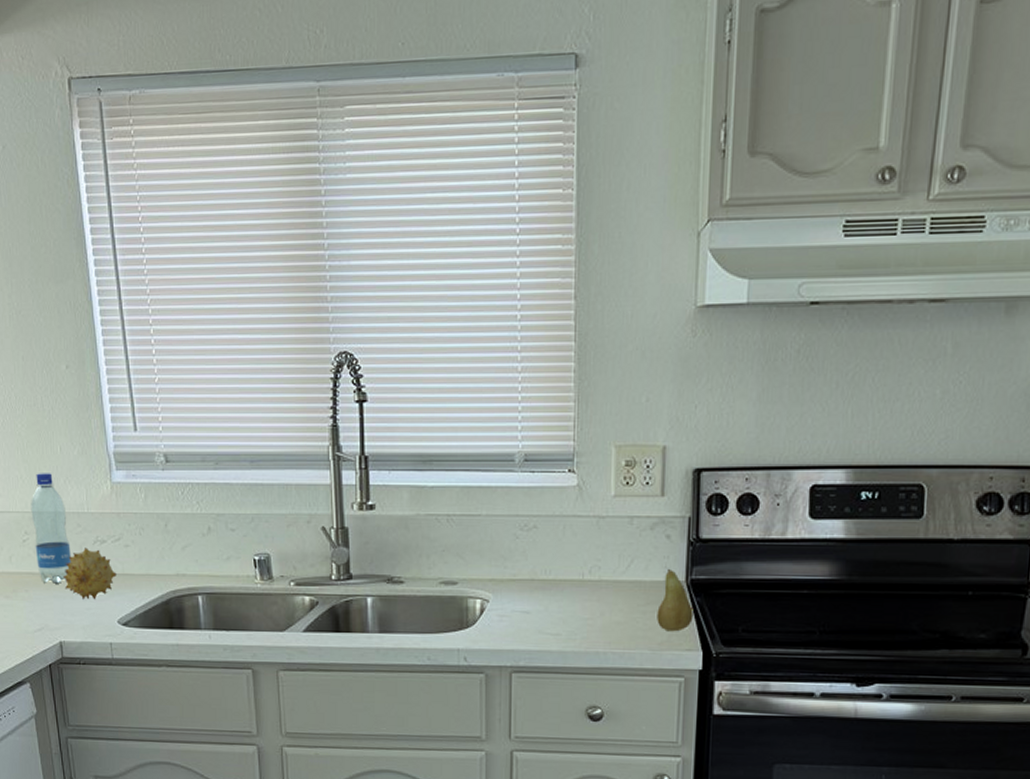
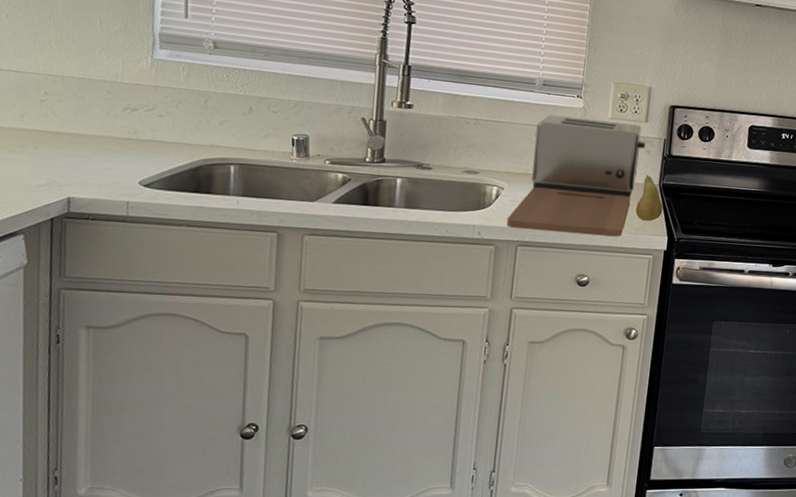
bottle: present [31,473,71,584] -> none [53,41,97,144]
fruit: present [63,547,117,600] -> none [82,113,145,161]
cutting board: none [496,596,650,655] -> present [506,187,631,237]
toaster: none [520,499,663,602] -> present [531,114,646,198]

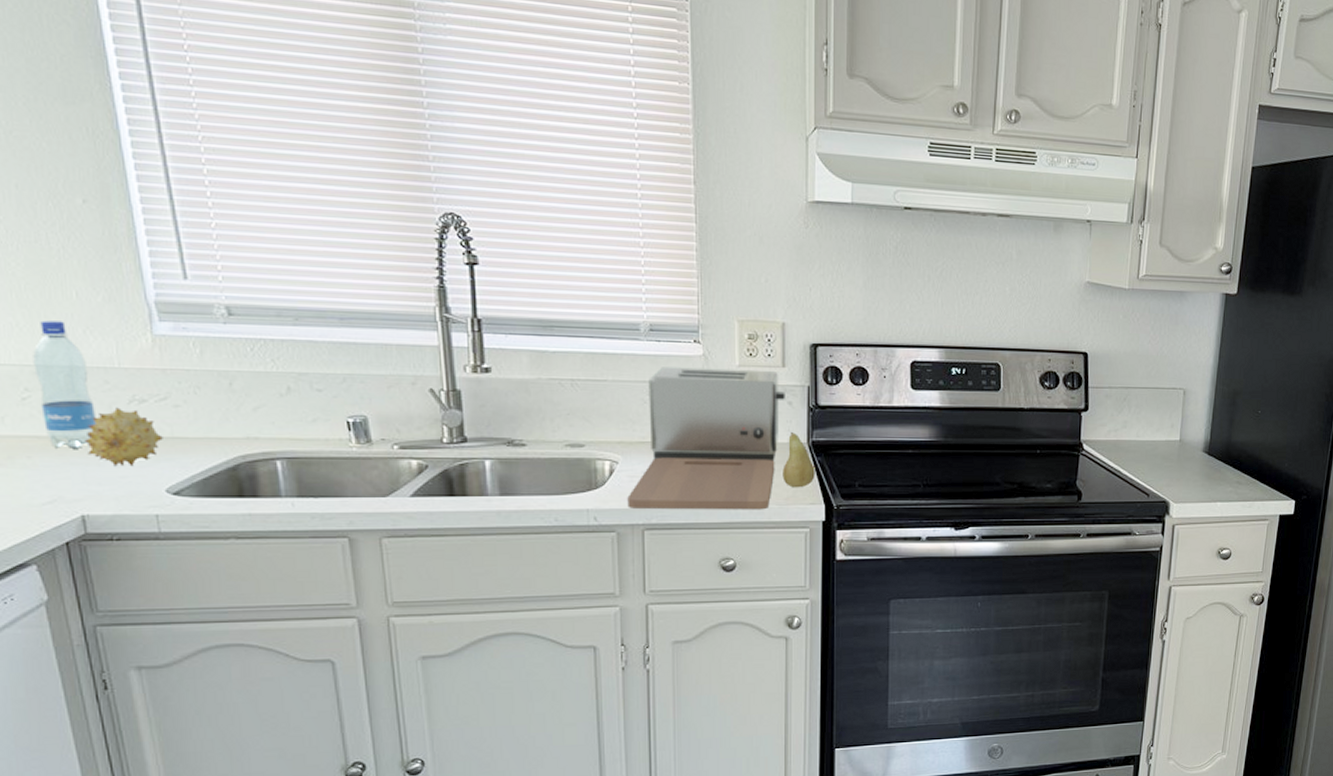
bottle: none [53,41,97,144] -> present [33,320,96,448]
fruit: none [82,113,145,161] -> present [84,407,163,467]

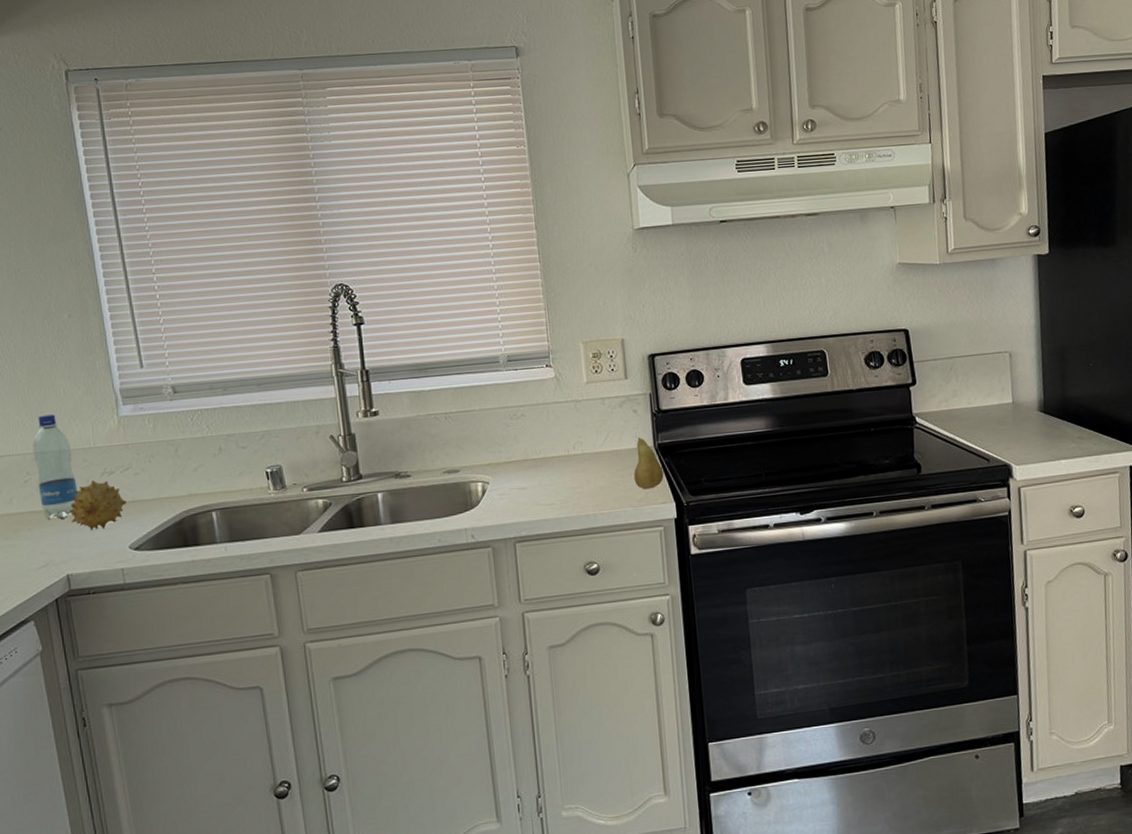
cutting board: present [627,457,775,510] -> none [499,465,627,525]
toaster: present [648,367,785,461] -> none [509,383,630,476]

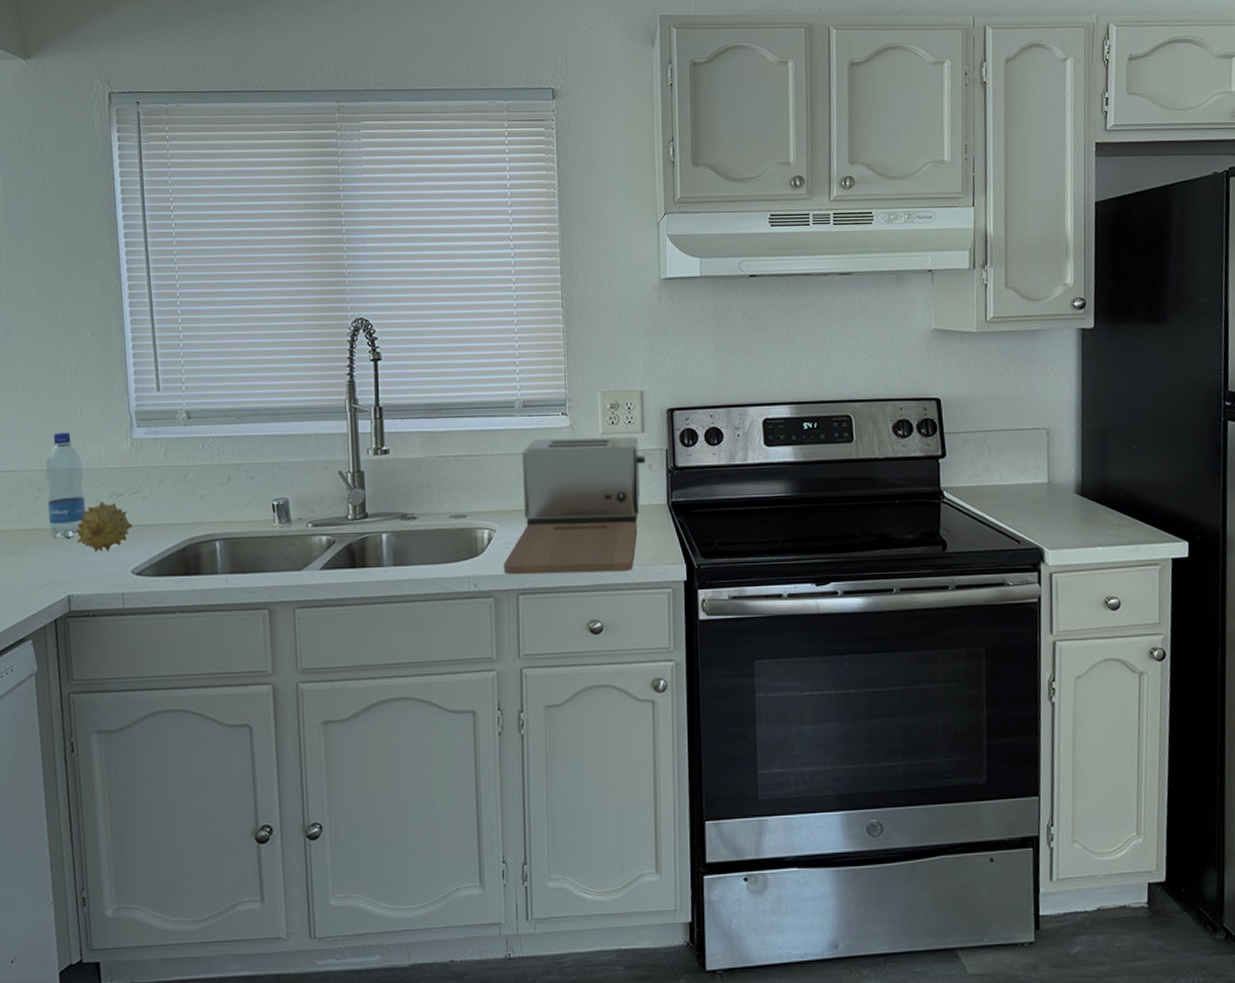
cutting board: none [499,465,627,525] -> present [504,521,638,575]
toaster: none [509,383,630,476] -> present [522,436,645,526]
fruit: present [634,437,664,490] -> none [645,493,676,549]

